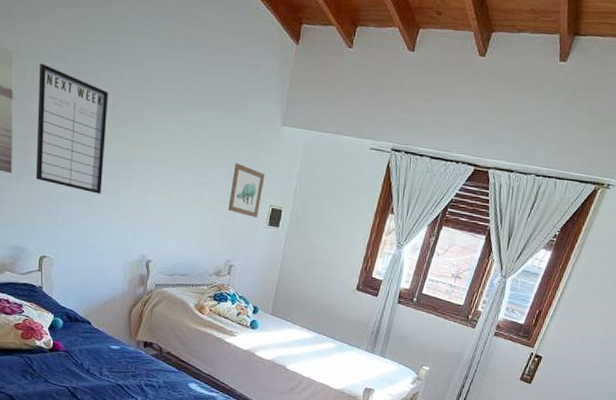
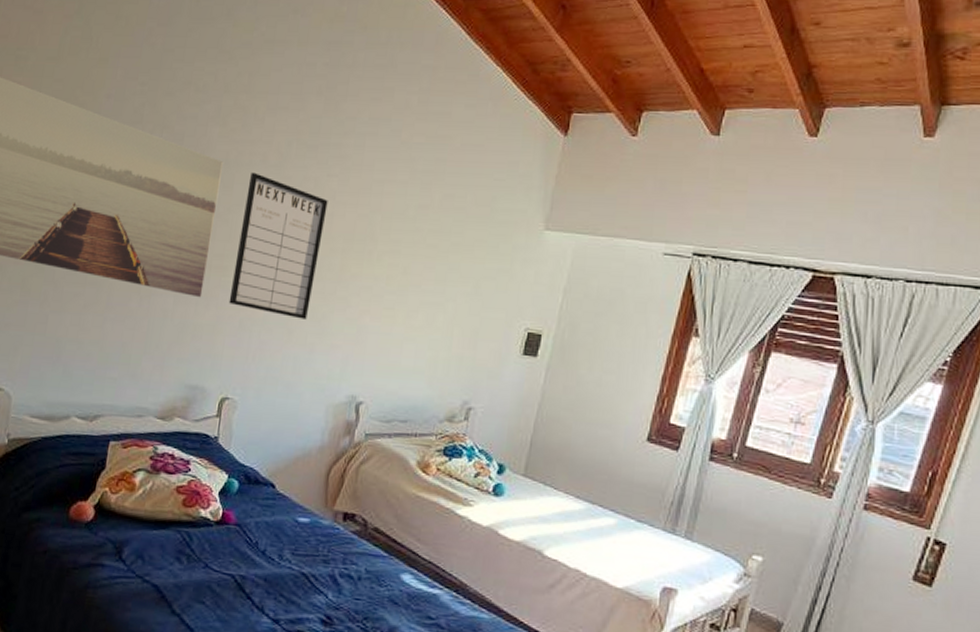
wall art: present [228,163,265,218] -> none [469,277,520,345]

